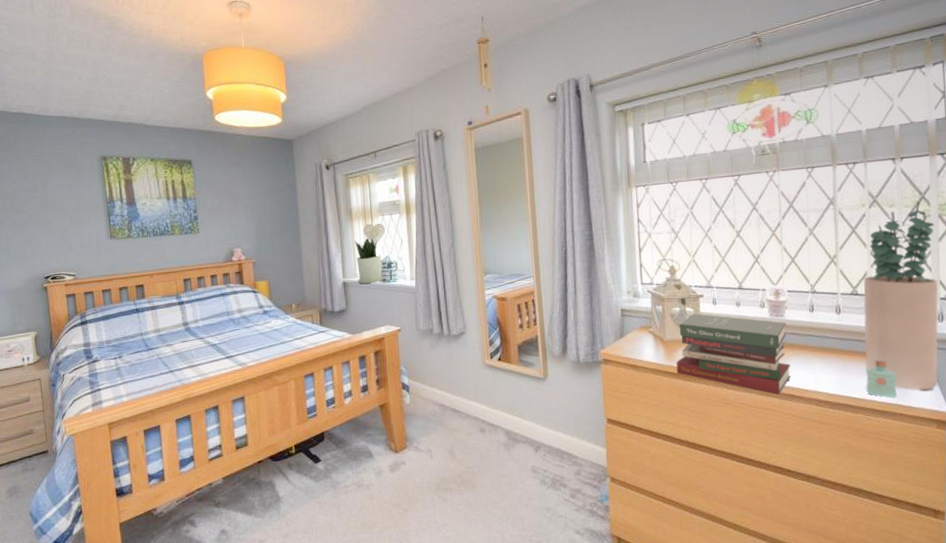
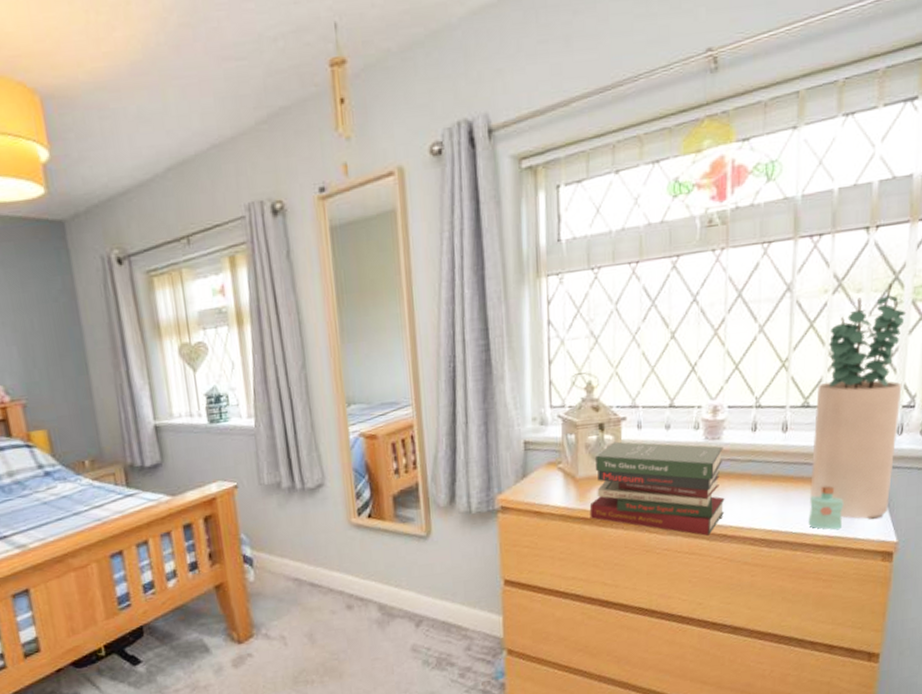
planter: present [354,238,386,284] -> none [166,362,215,428]

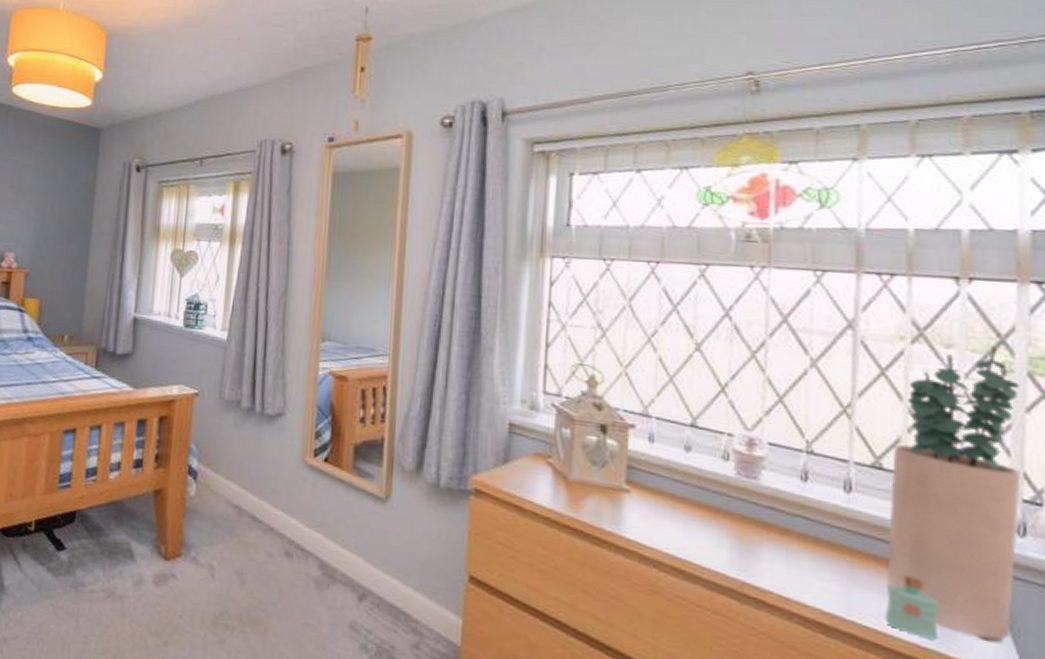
books: present [589,441,725,536] -> none [582,449,763,596]

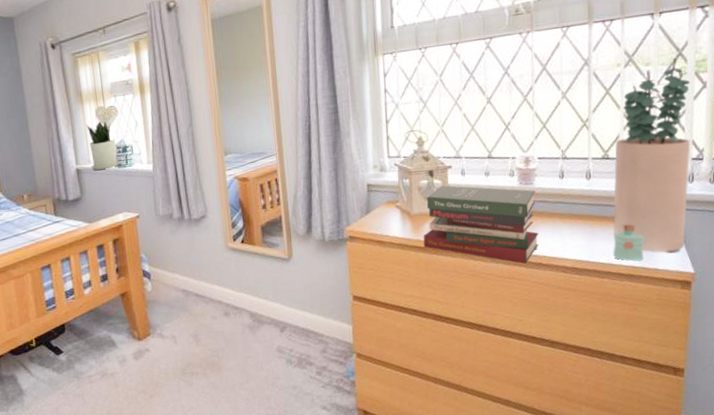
planter: none [152,267,191,327] -> present [86,121,122,171]
books: none [582,449,763,596] -> present [423,185,539,264]

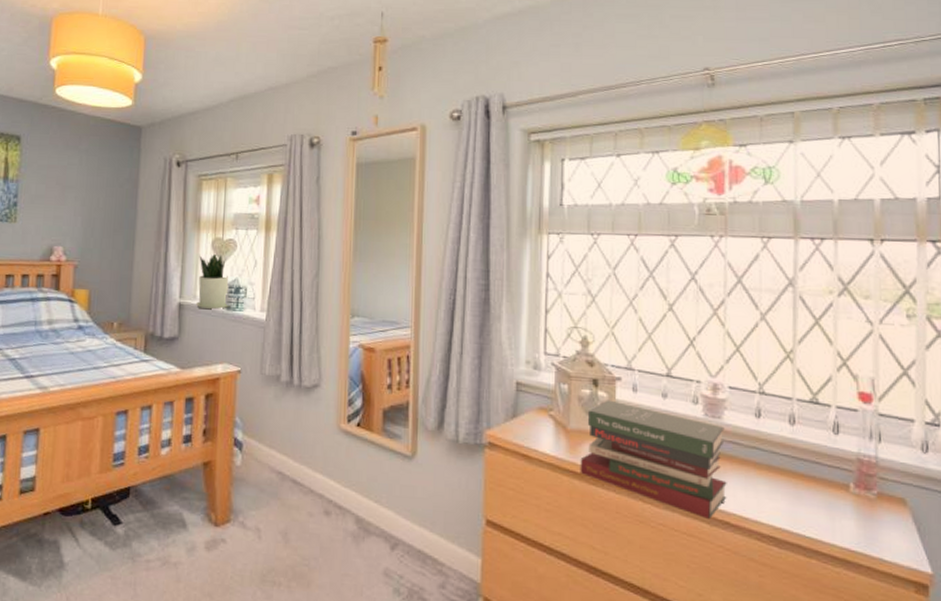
perfume: present [612,224,644,262] -> none [822,492,864,545]
vase: present [613,58,691,253] -> none [824,296,923,541]

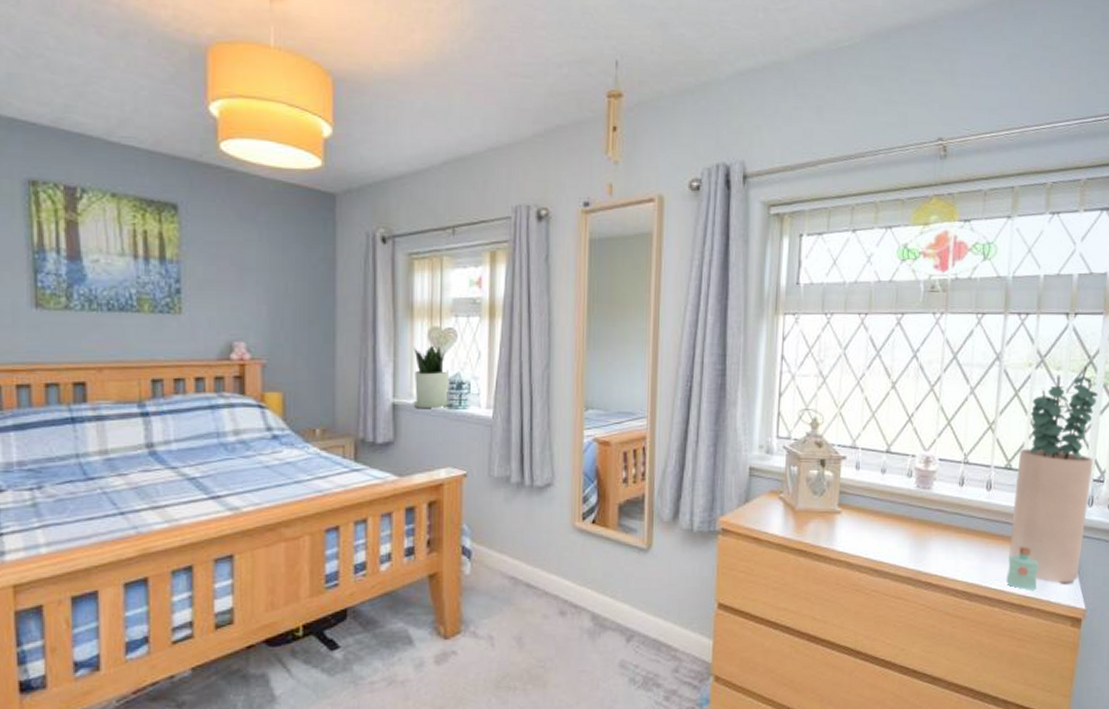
books: present [580,400,727,519] -> none [805,479,933,582]
perfume: none [822,492,864,545] -> present [1005,547,1039,591]
vase: none [824,296,923,541] -> present [1009,366,1099,584]

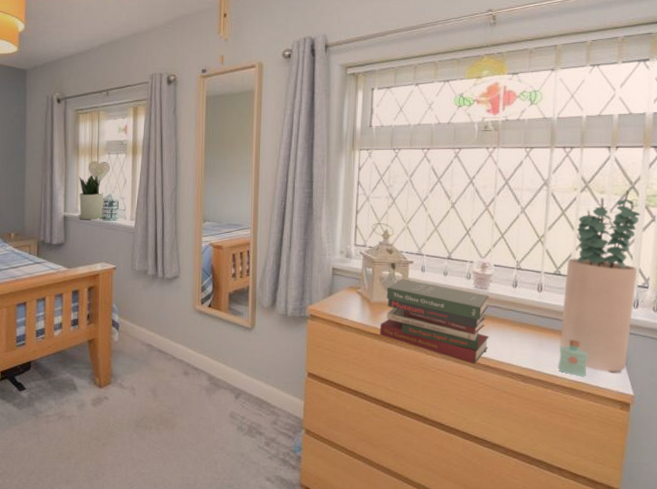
books: none [805,479,933,582] -> present [379,279,489,364]

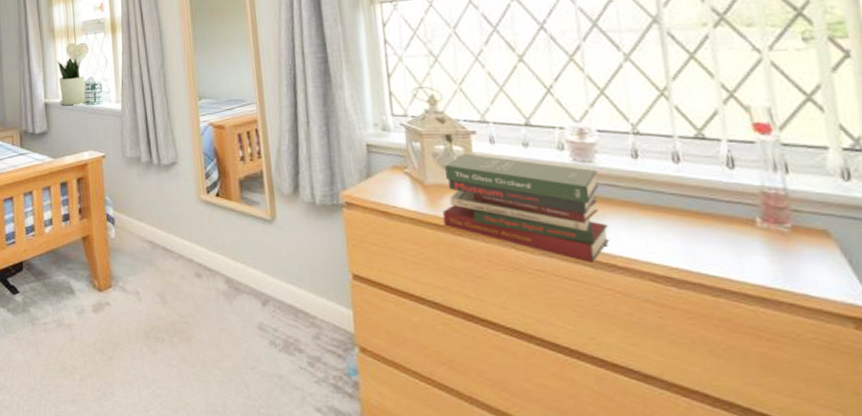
perfume: present [557,339,588,377] -> none [726,227,782,281]
vase: present [560,190,641,373] -> none [713,19,851,275]

